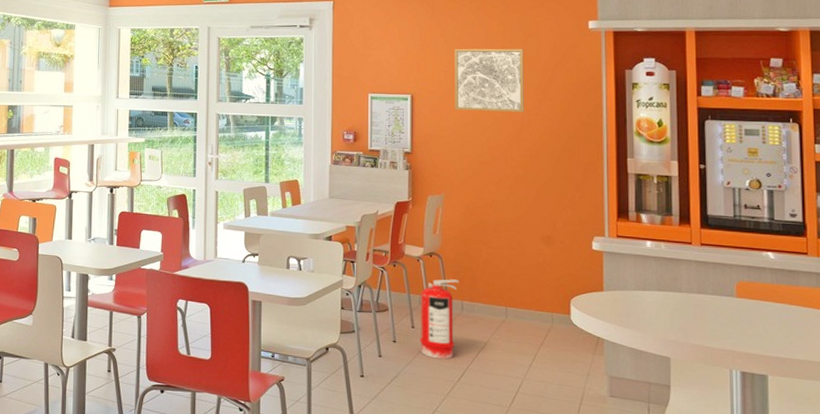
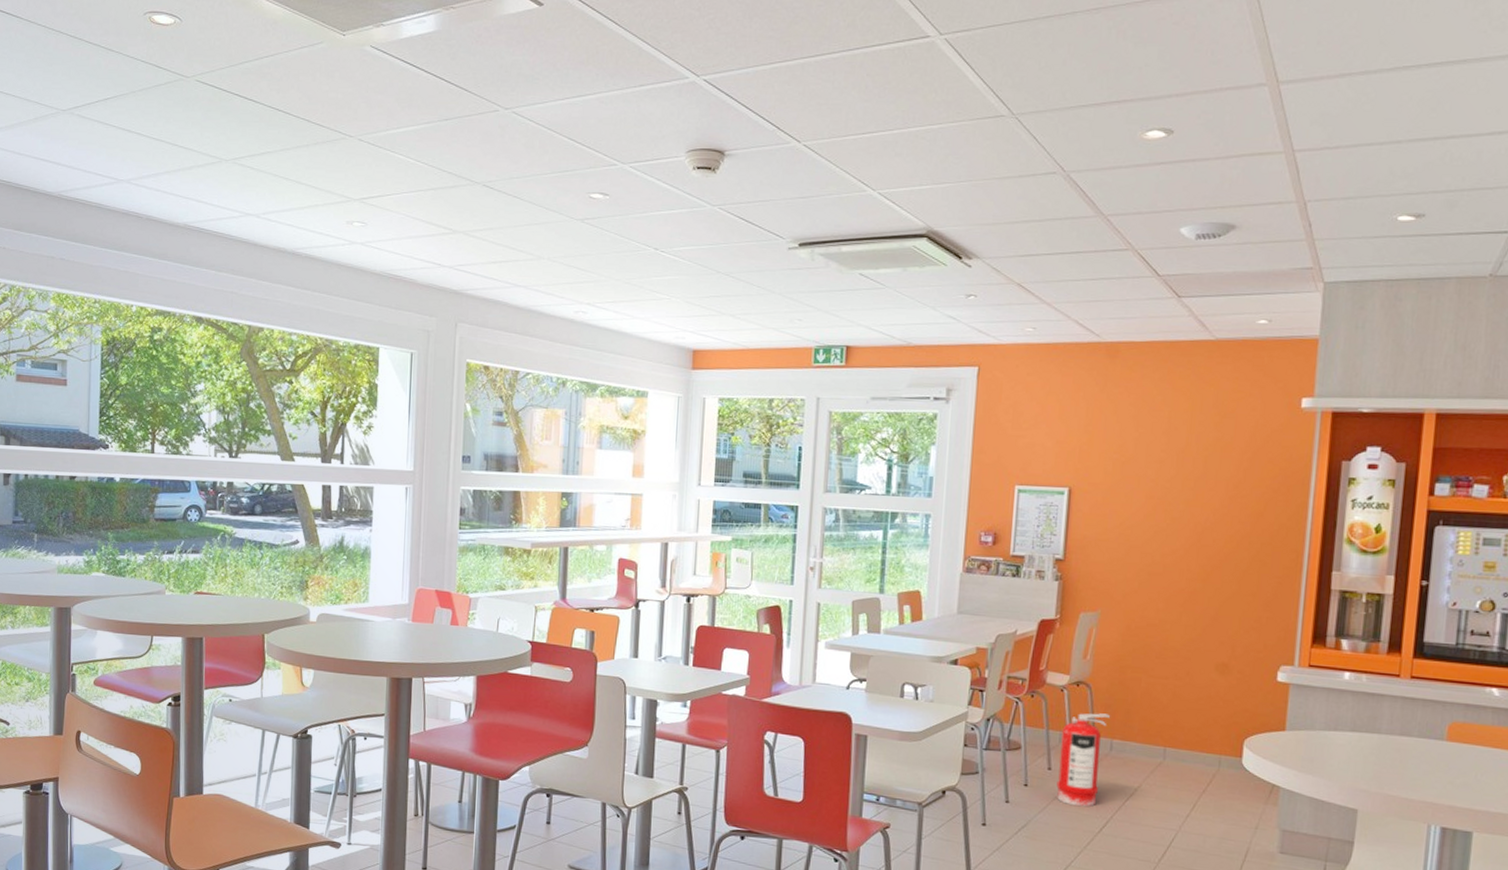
wall art: present [455,48,524,113] -> none [1122,430,1216,512]

